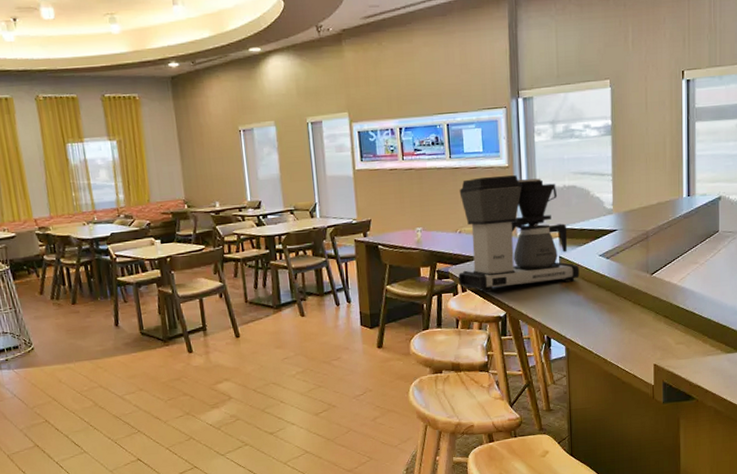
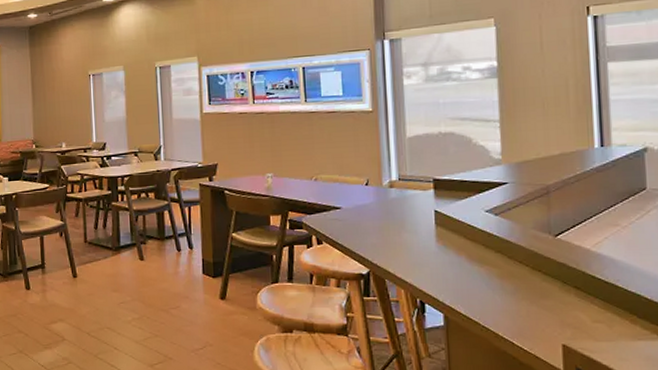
coffee maker: present [458,175,580,293] -> none [313,120,461,246]

